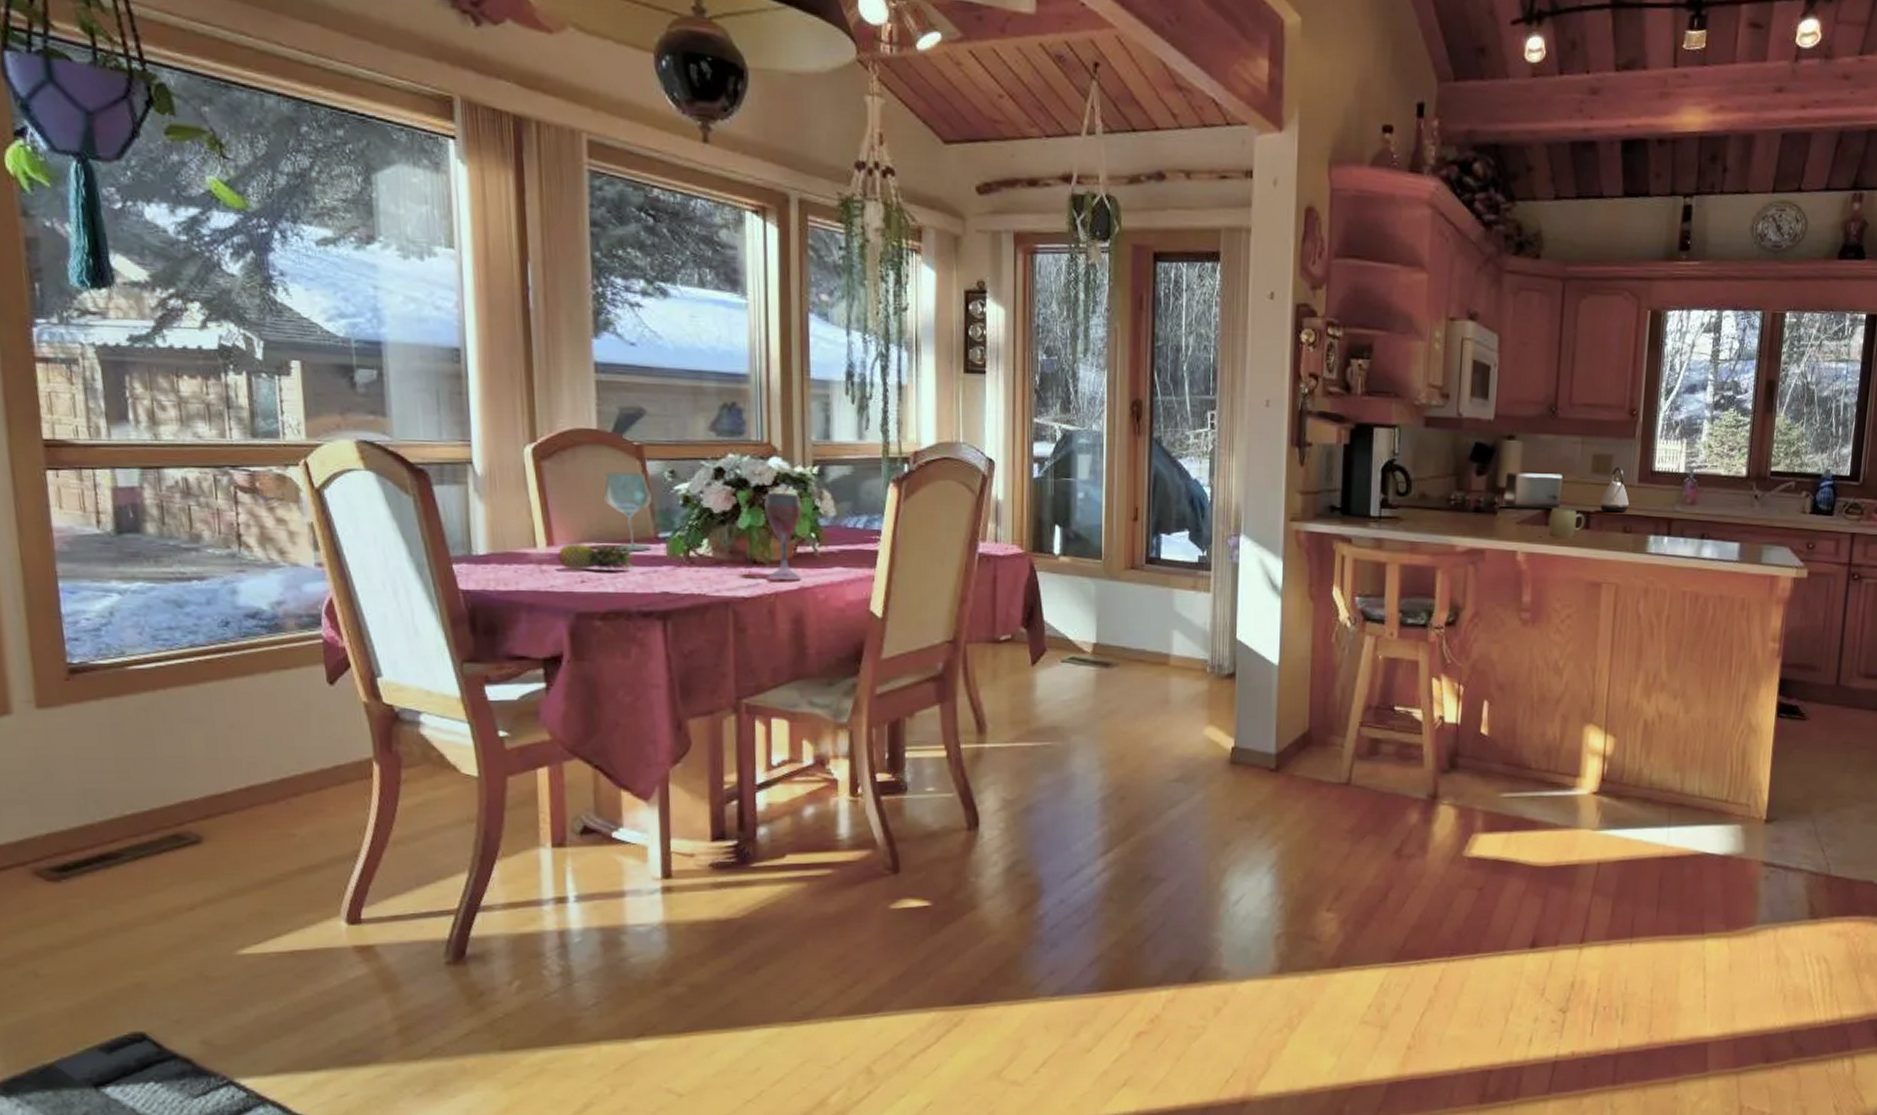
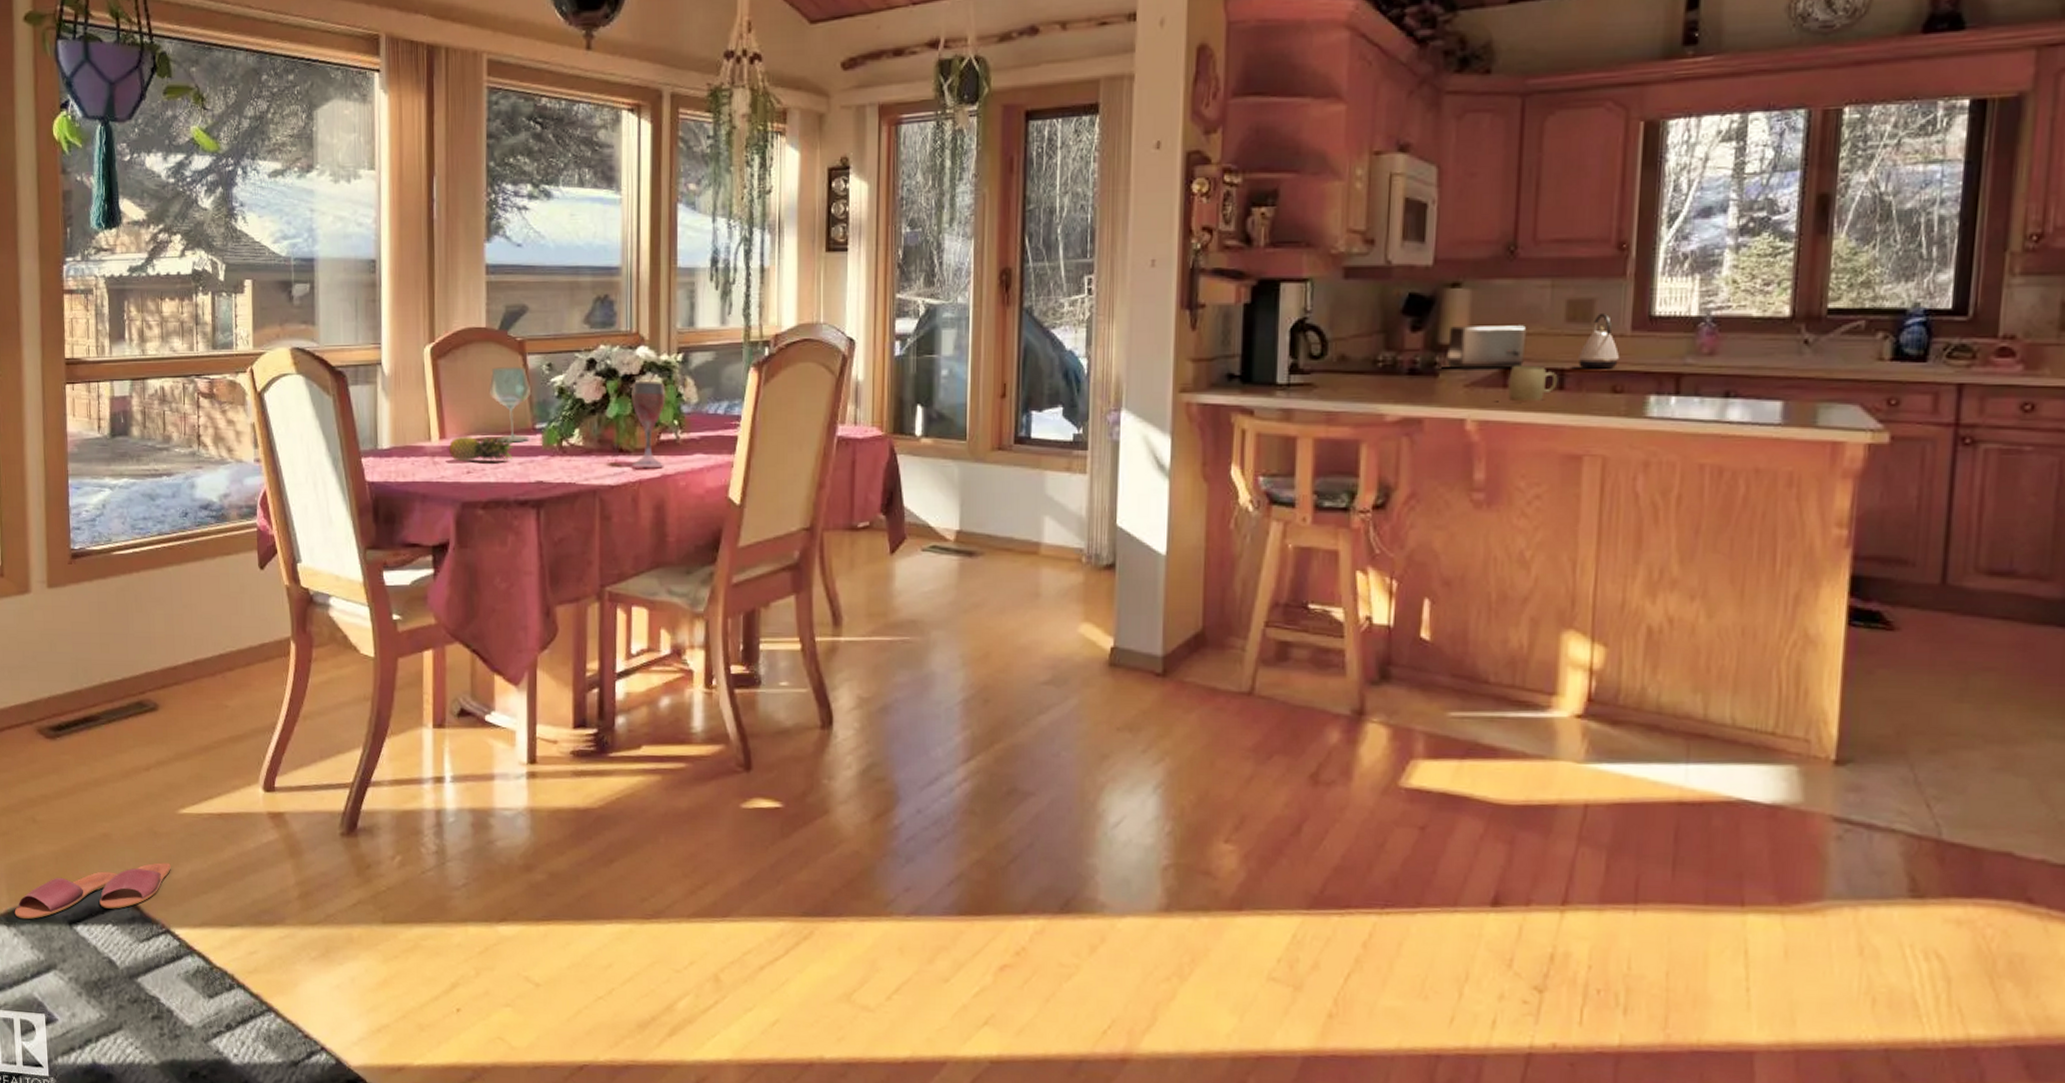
slippers: none [15,1009,231,1087] -> present [14,862,171,920]

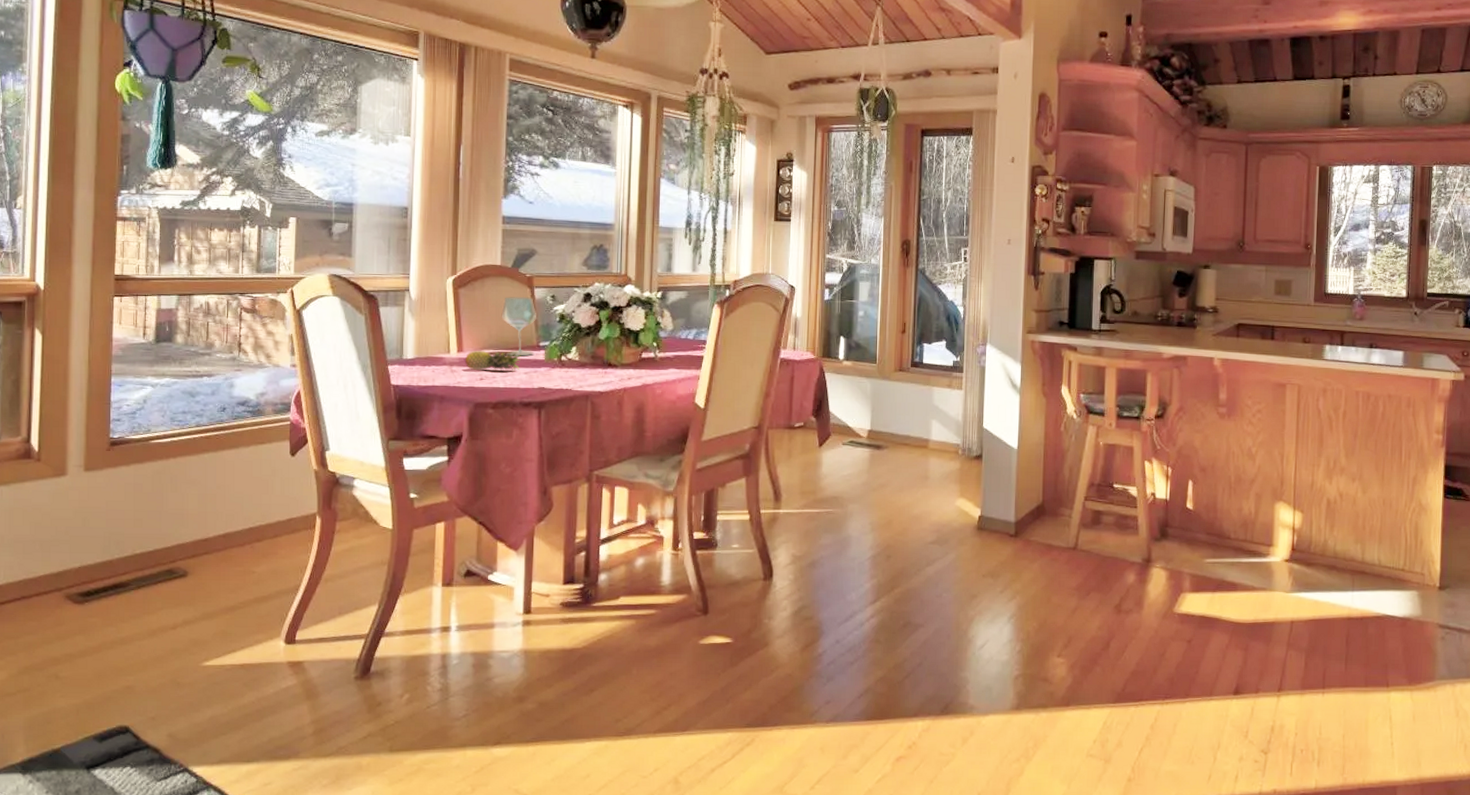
slippers: present [14,862,171,920] -> none [31,709,192,767]
cup: present [631,382,665,467] -> none [618,312,647,378]
toaster: present [1447,325,1527,370] -> none [1202,294,1251,325]
mug: present [1507,366,1558,404] -> none [1239,323,1271,348]
kettle: present [1577,312,1620,369] -> none [1282,289,1308,327]

